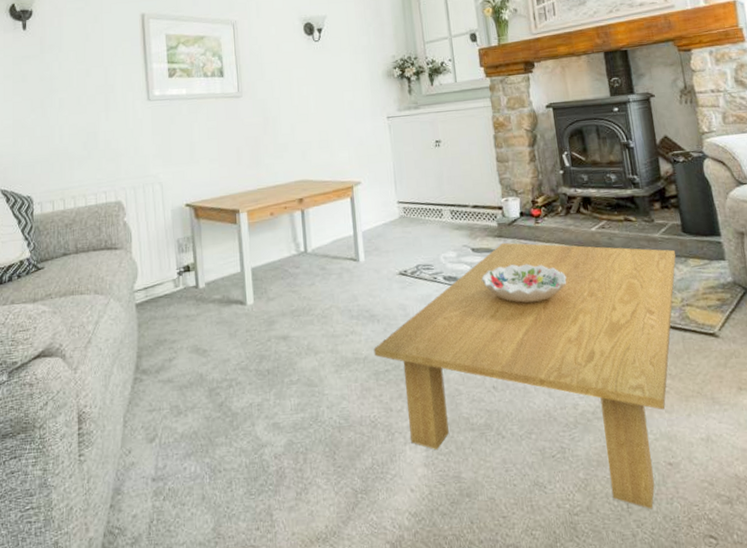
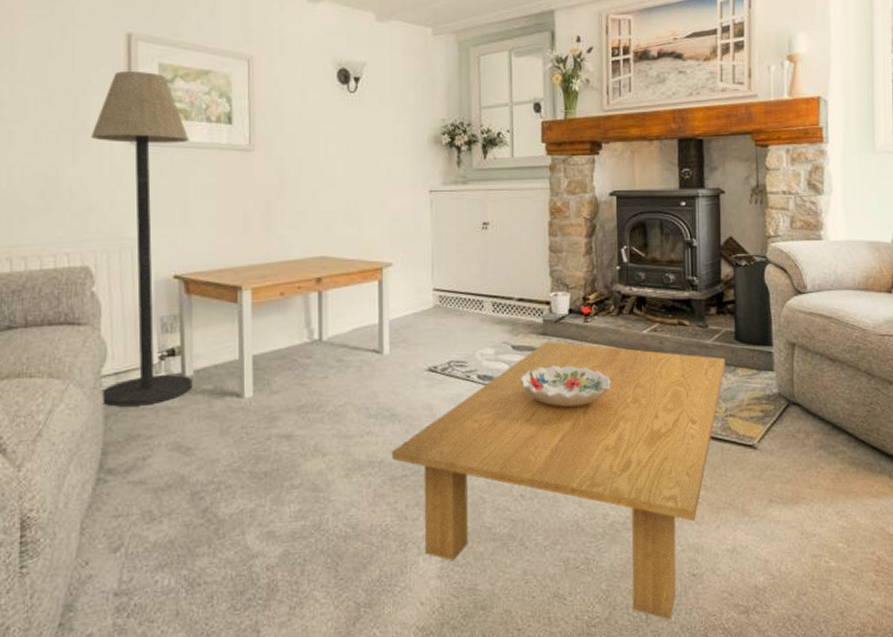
floor lamp: none [118,42,205,317] -> present [91,71,193,407]

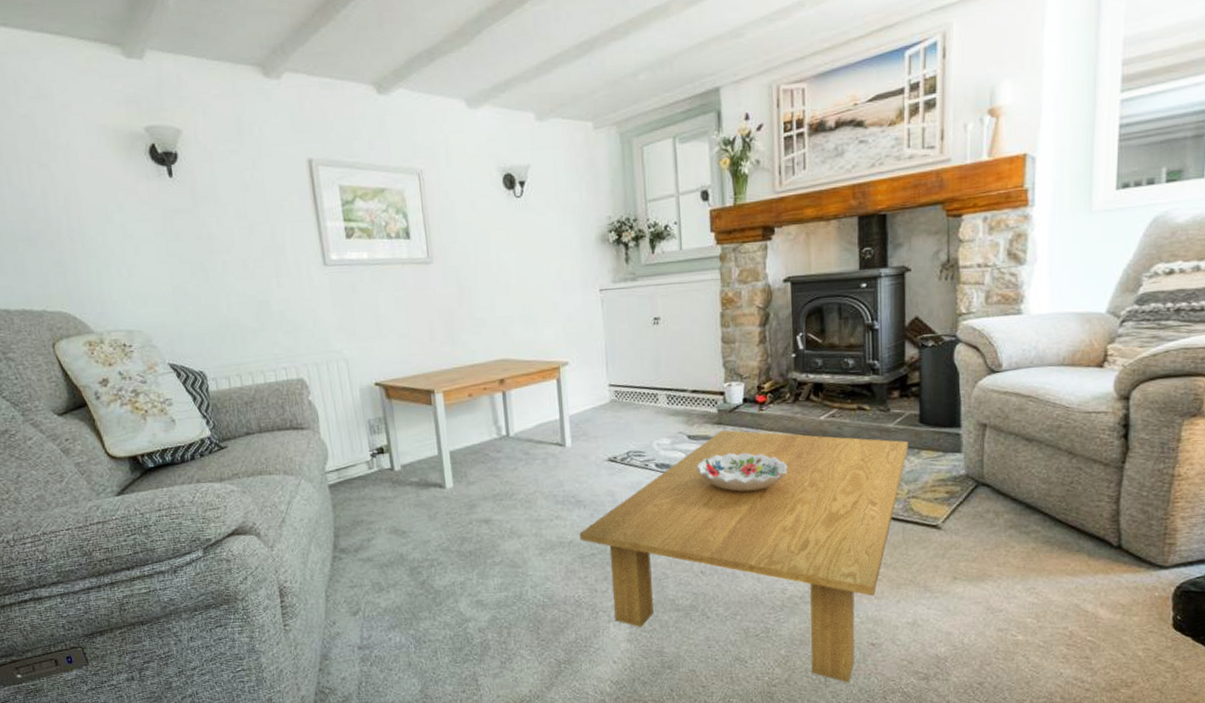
floor lamp: present [91,71,193,407] -> none [289,195,402,498]

